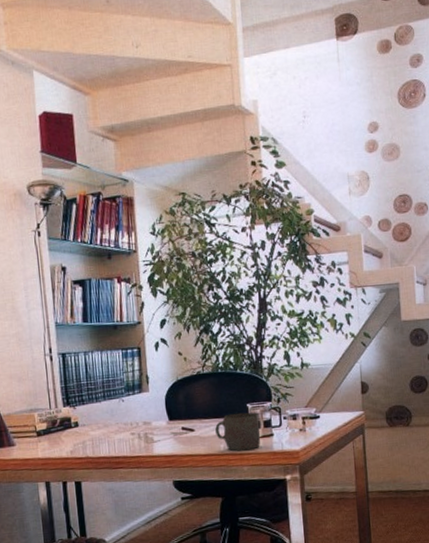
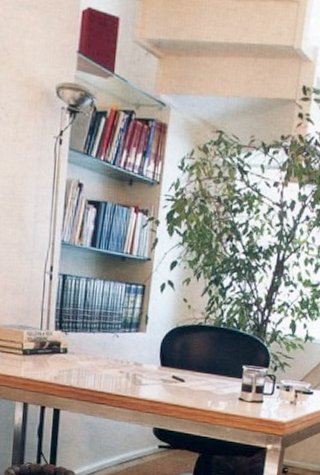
mug: present [215,412,261,451] -> none [205,372,253,413]

